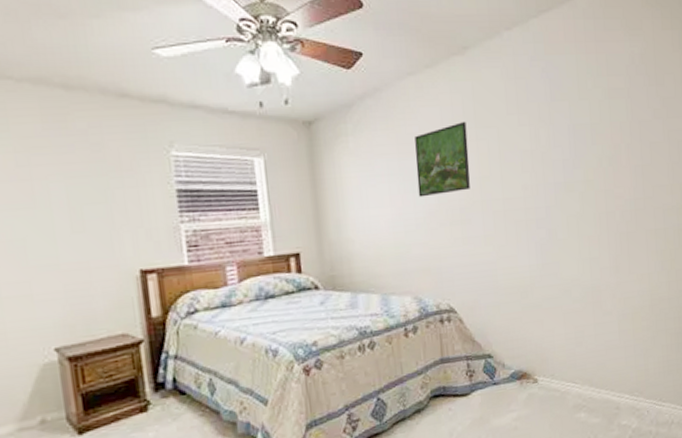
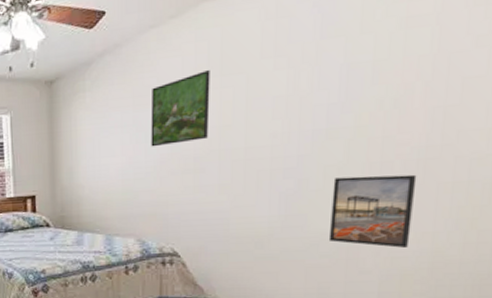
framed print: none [575,223,634,289] -> present [328,174,417,248]

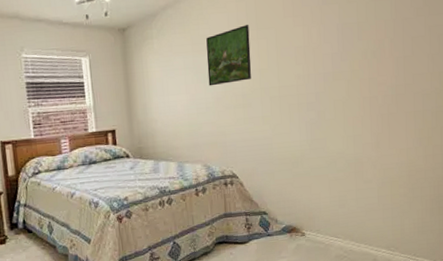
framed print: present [328,174,417,248] -> none [341,106,393,162]

